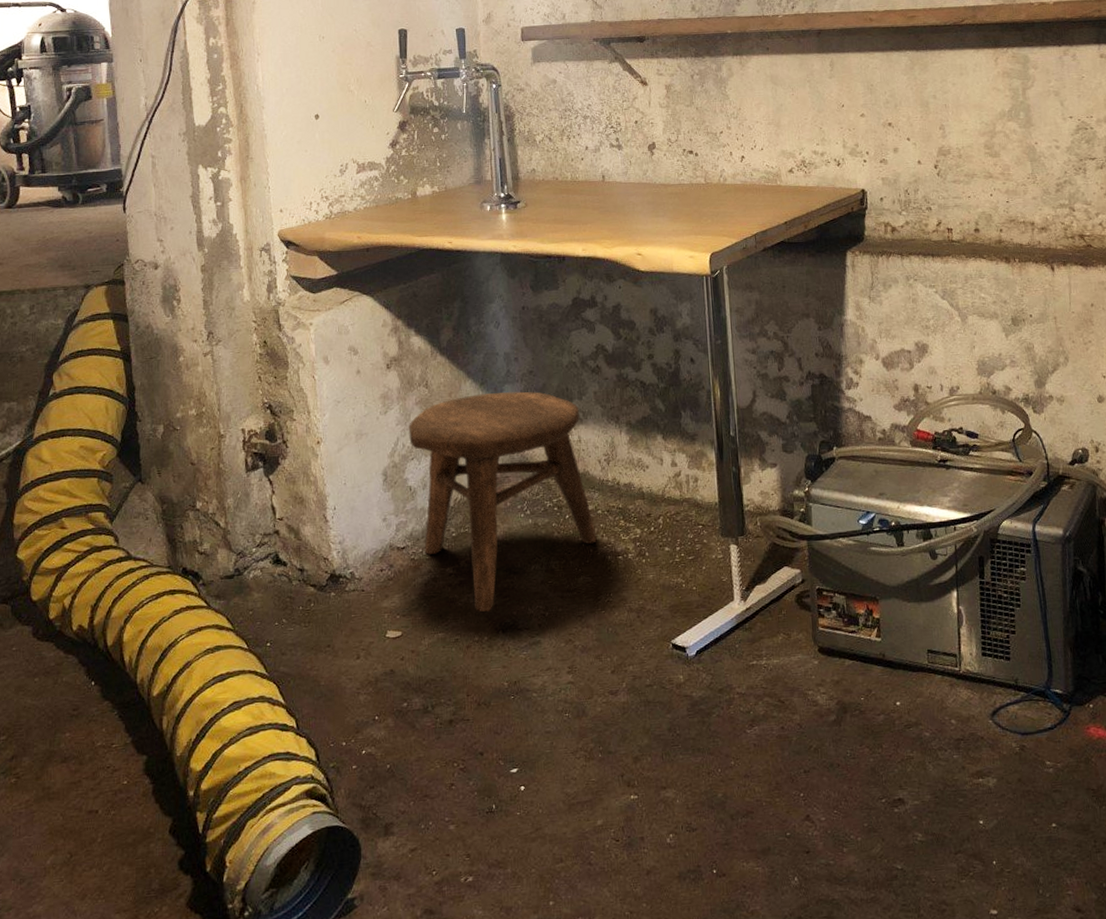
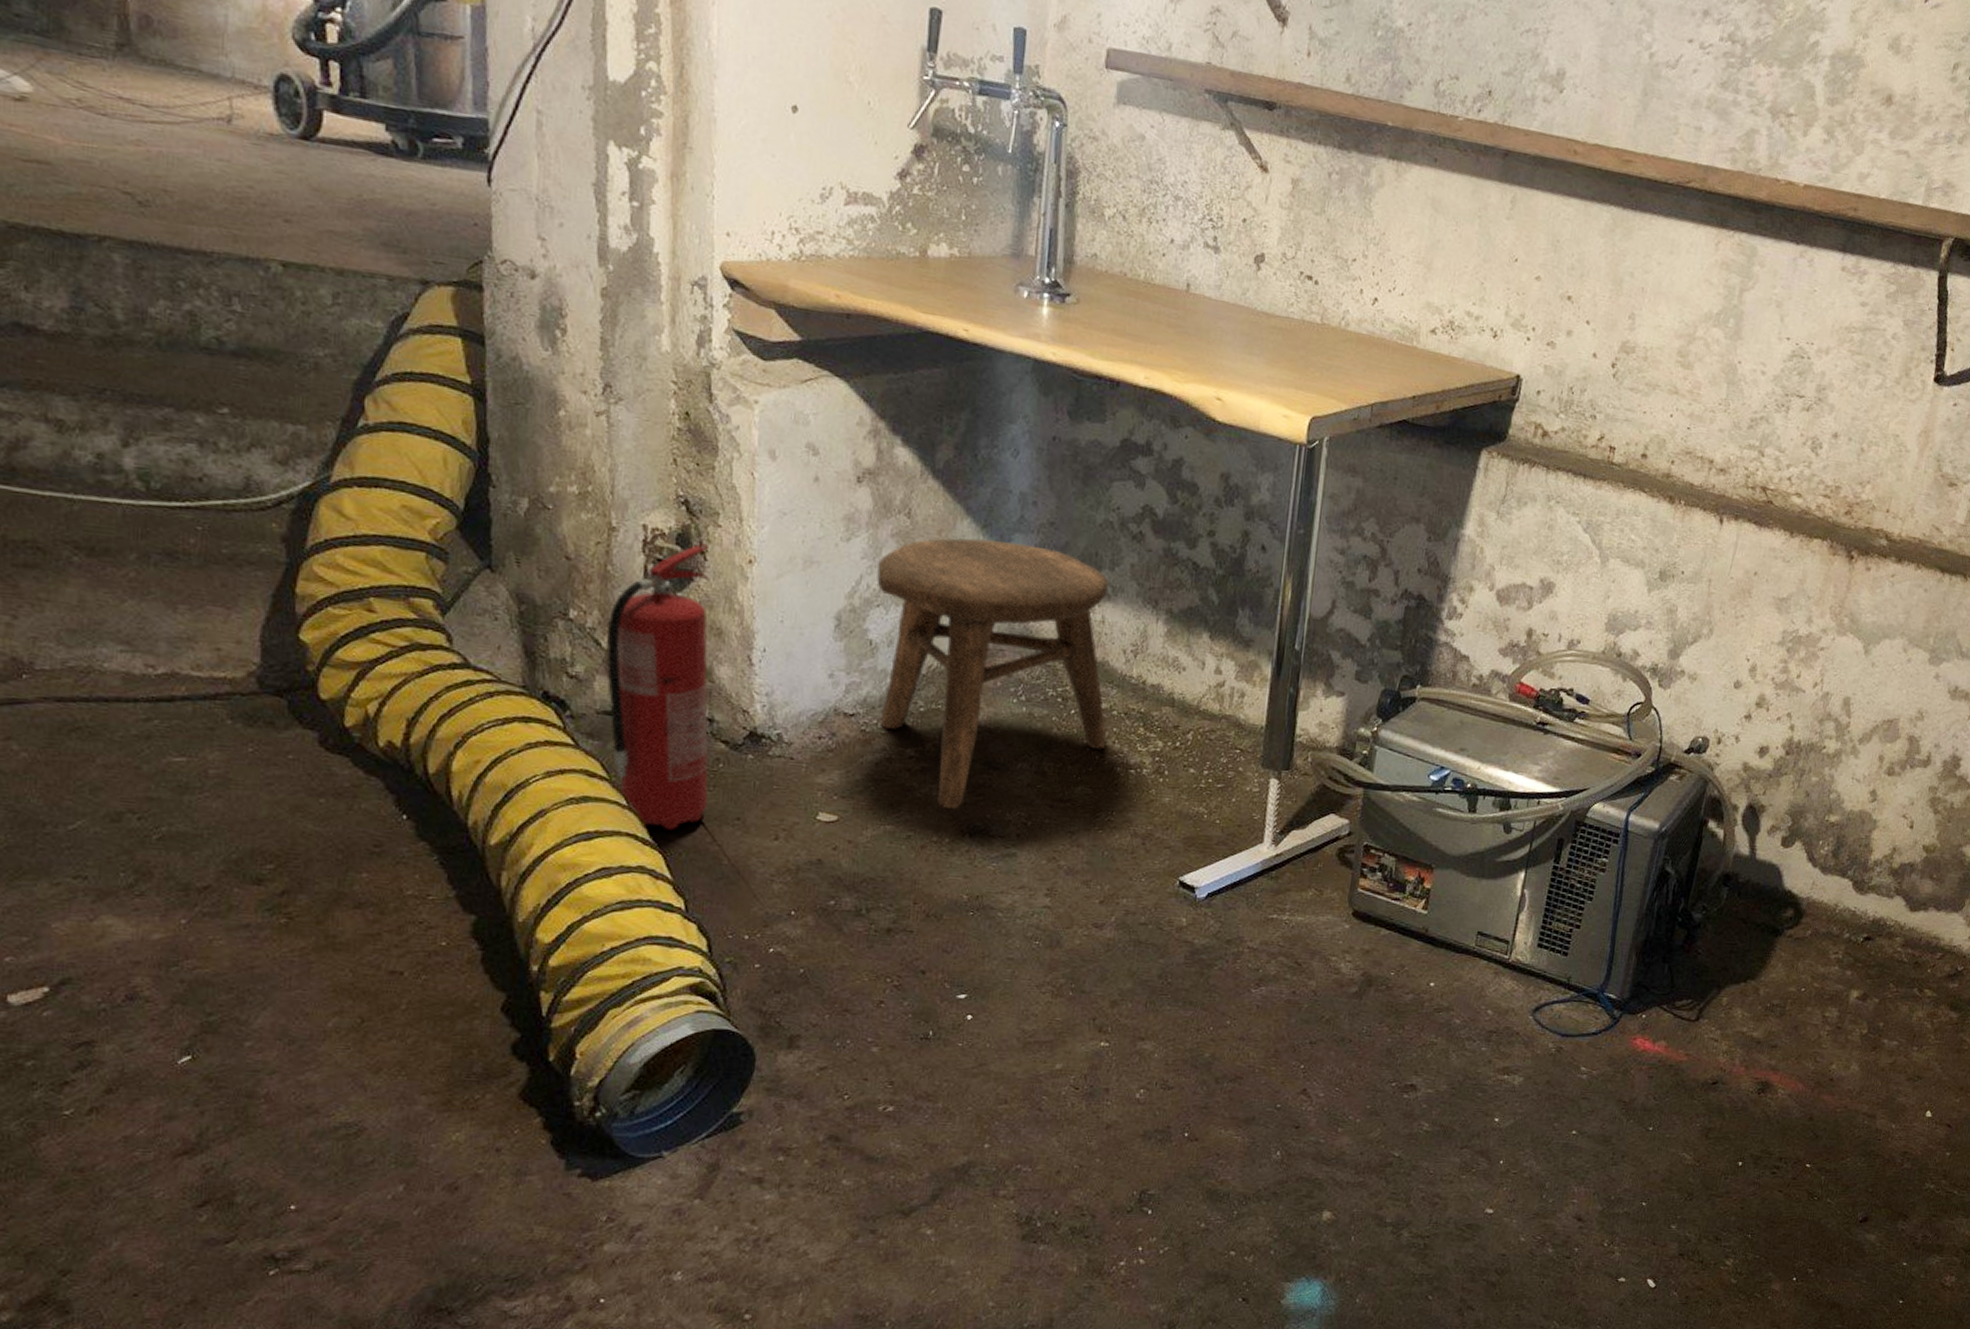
fire extinguisher: none [224,435,306,664] -> present [606,543,711,831]

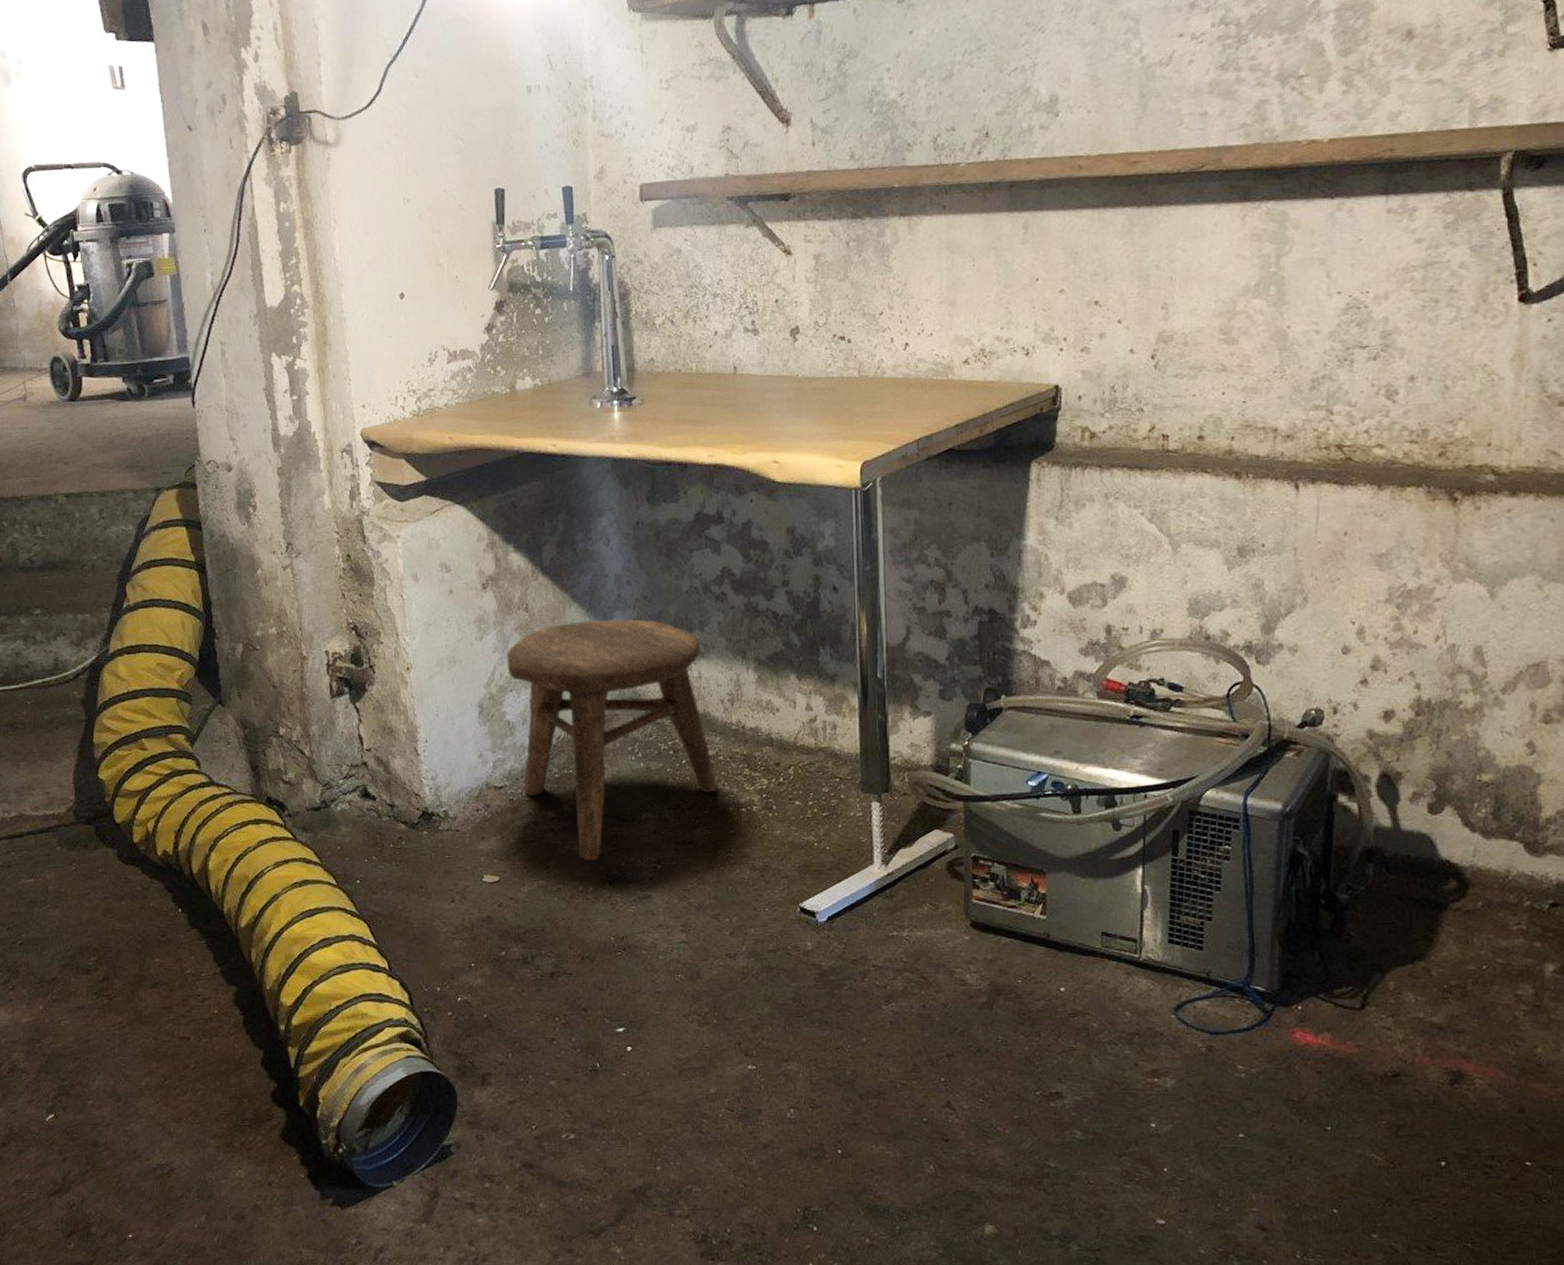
fire extinguisher: present [606,543,711,831] -> none [308,659,397,902]

